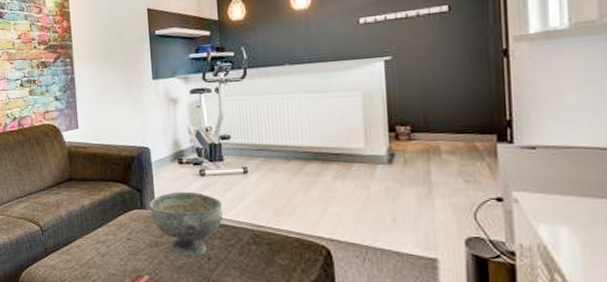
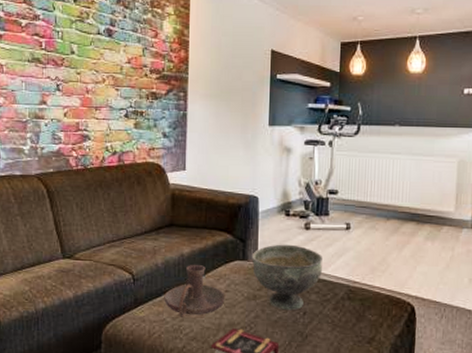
candle holder: none [70,214,128,265] -> present [164,264,226,317]

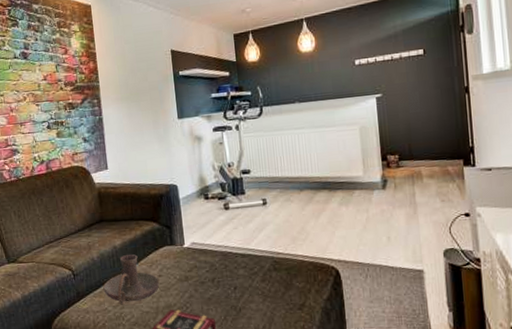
decorative bowl: present [251,244,322,311] -> none [178,225,246,288]

